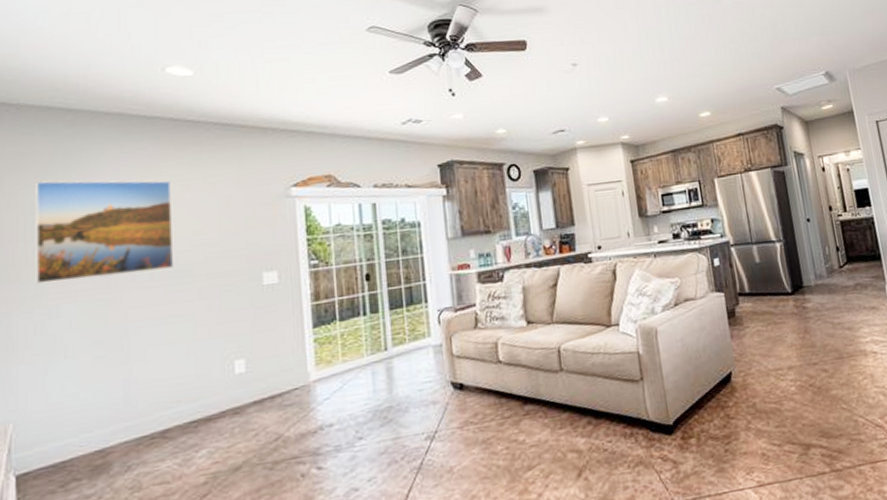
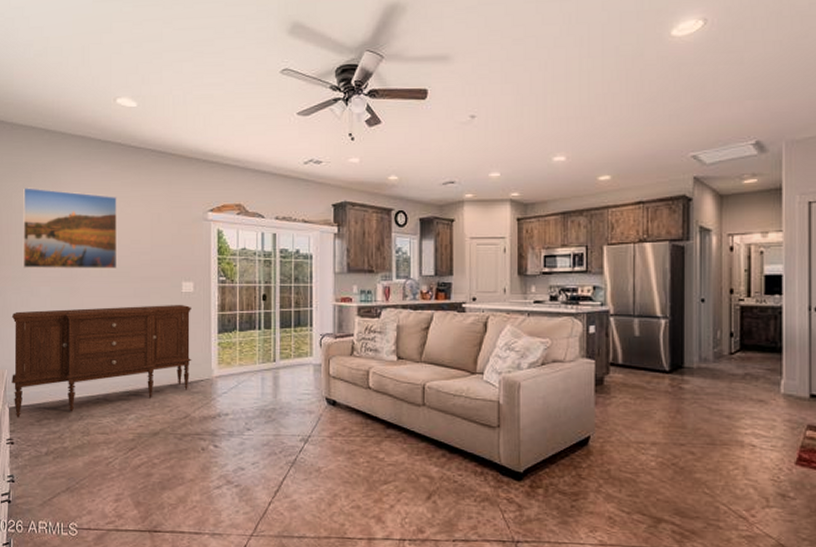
sideboard: none [18,299,282,489] -> present [11,304,192,418]

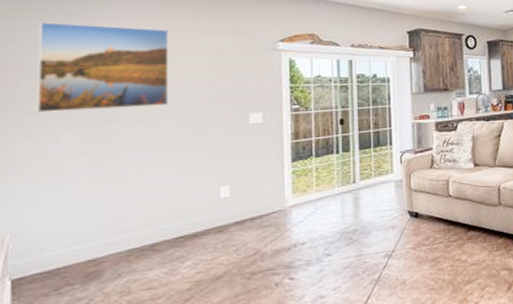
sideboard: present [11,304,192,418] -> none [16,136,262,291]

